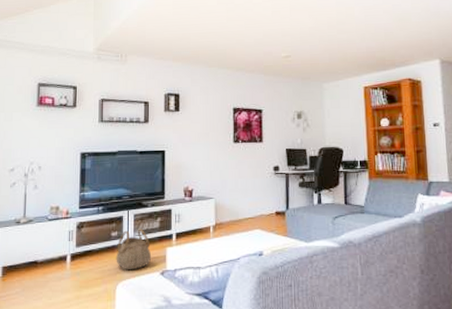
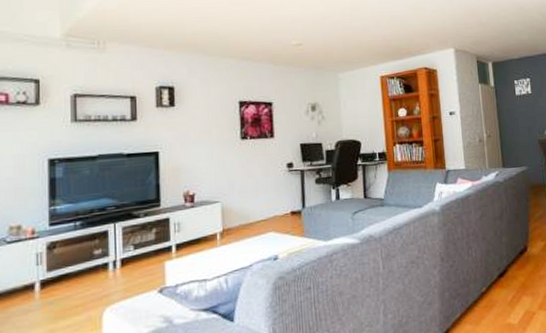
basket: present [116,229,152,271] -> none [101,243,147,293]

